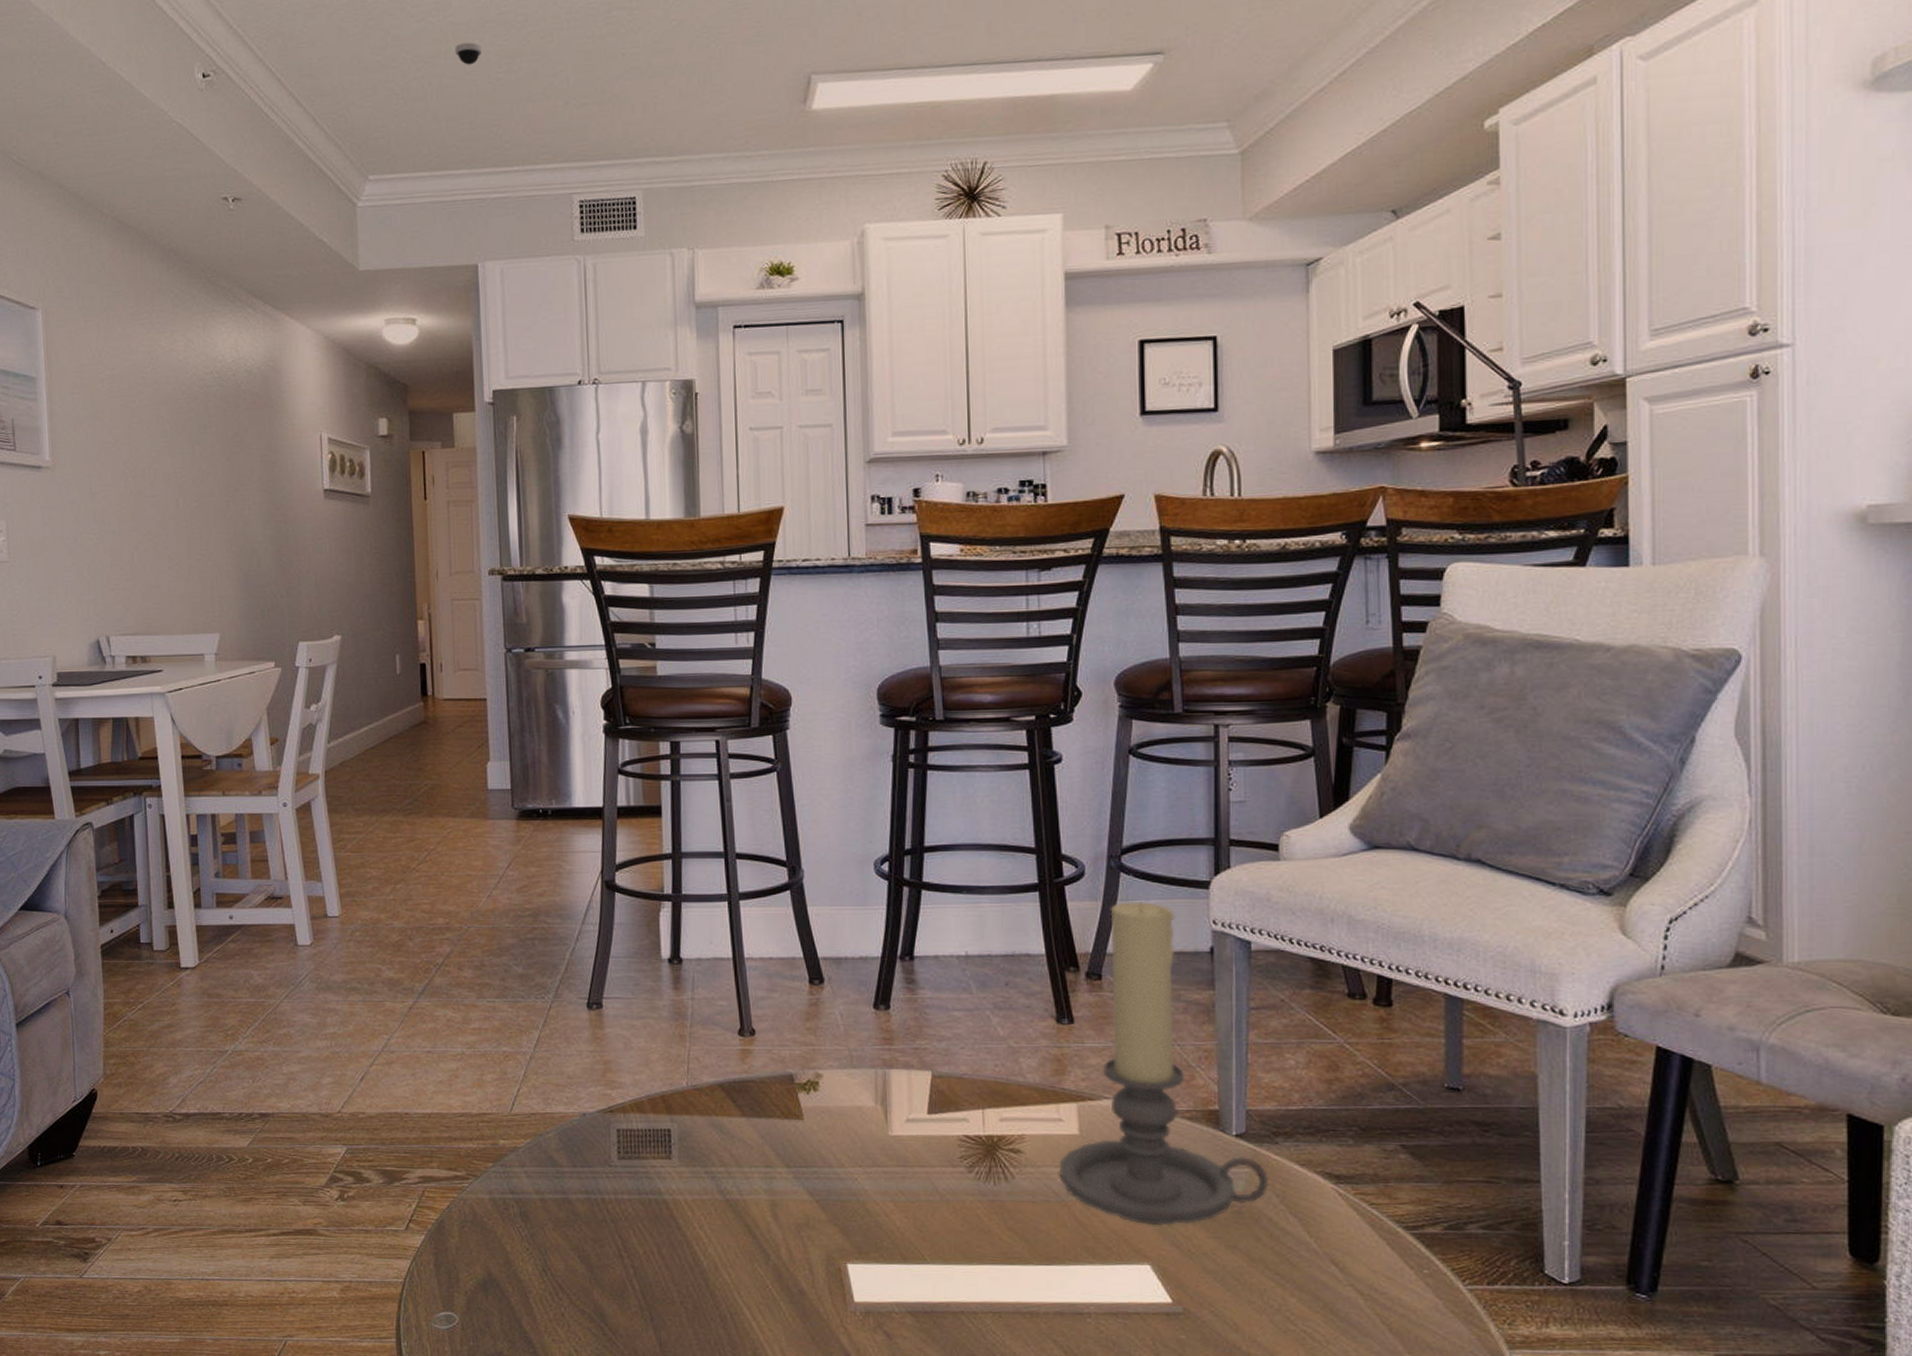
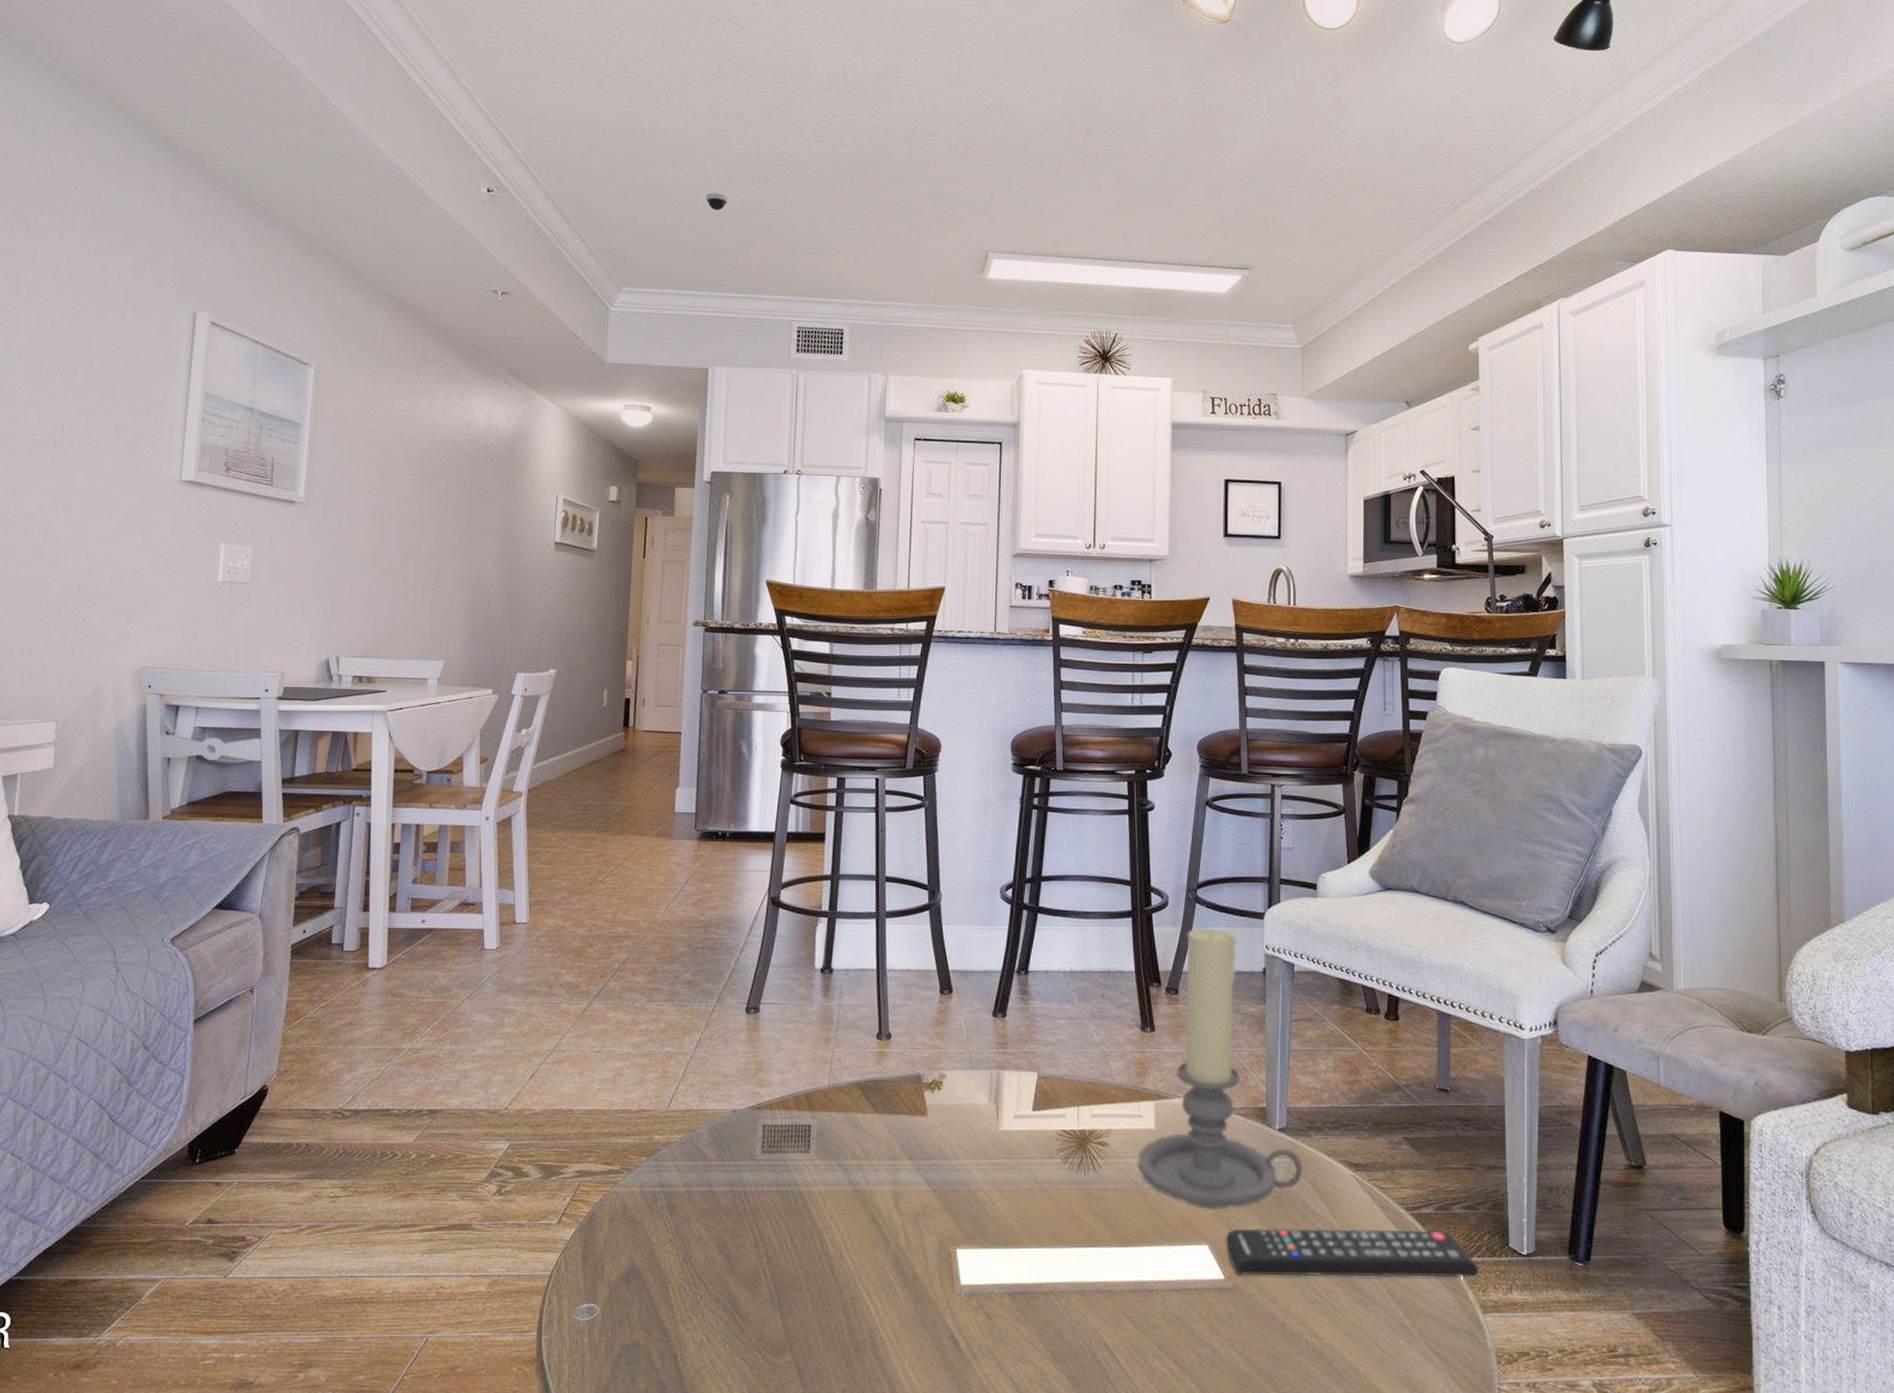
remote control: none [1171,1247,1504,1308] -> present [1225,1228,1479,1278]

